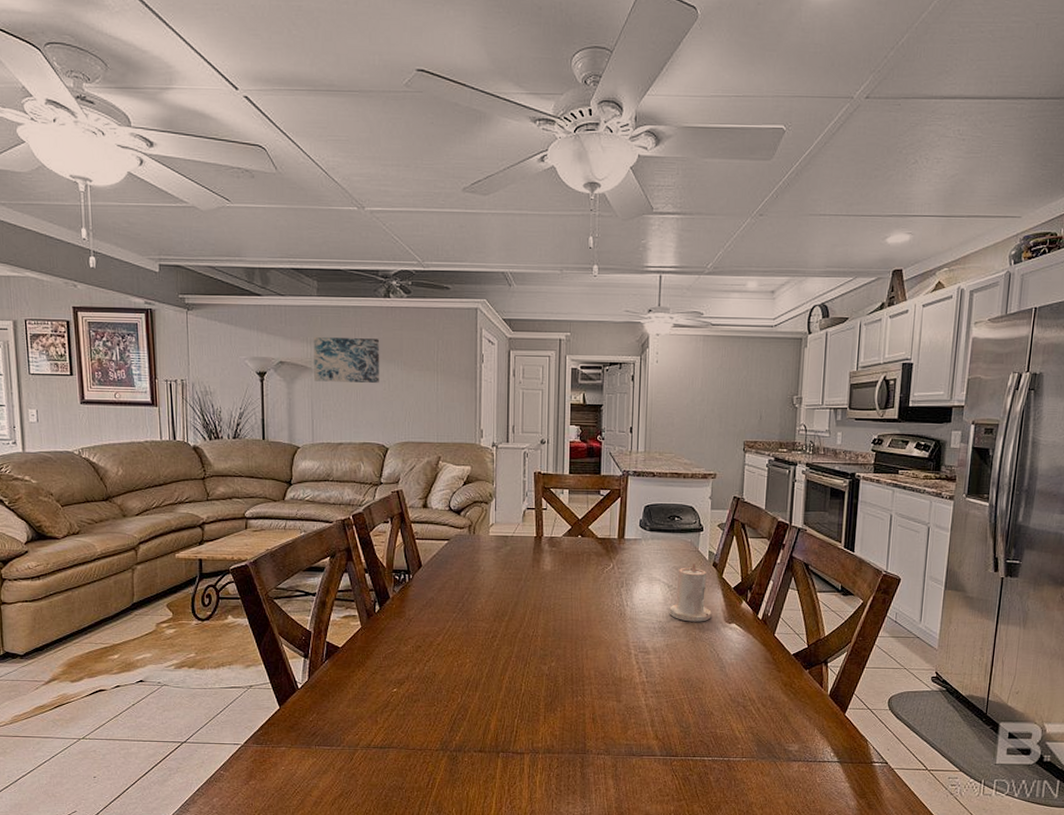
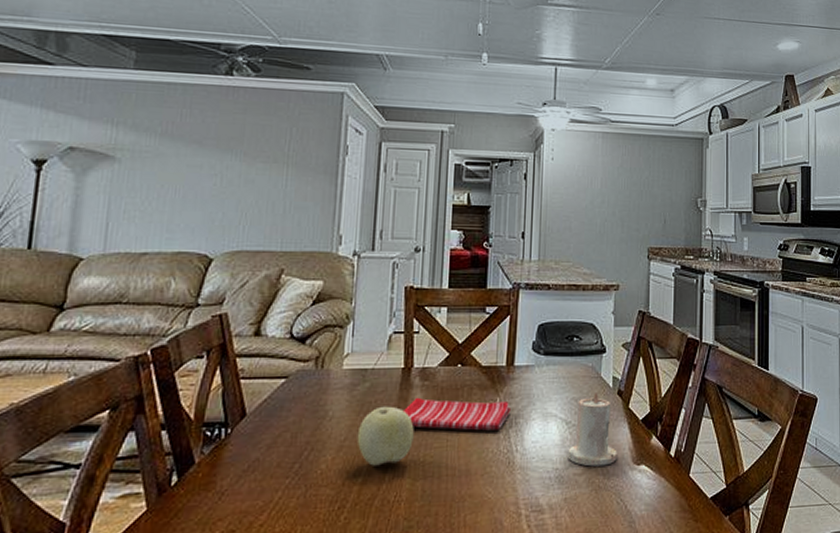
wall art: present [313,336,380,384] -> none [116,117,215,178]
fruit: none [503,565,546,609] -> present [357,406,414,466]
dish towel: none [536,559,622,588] -> present [402,397,511,431]

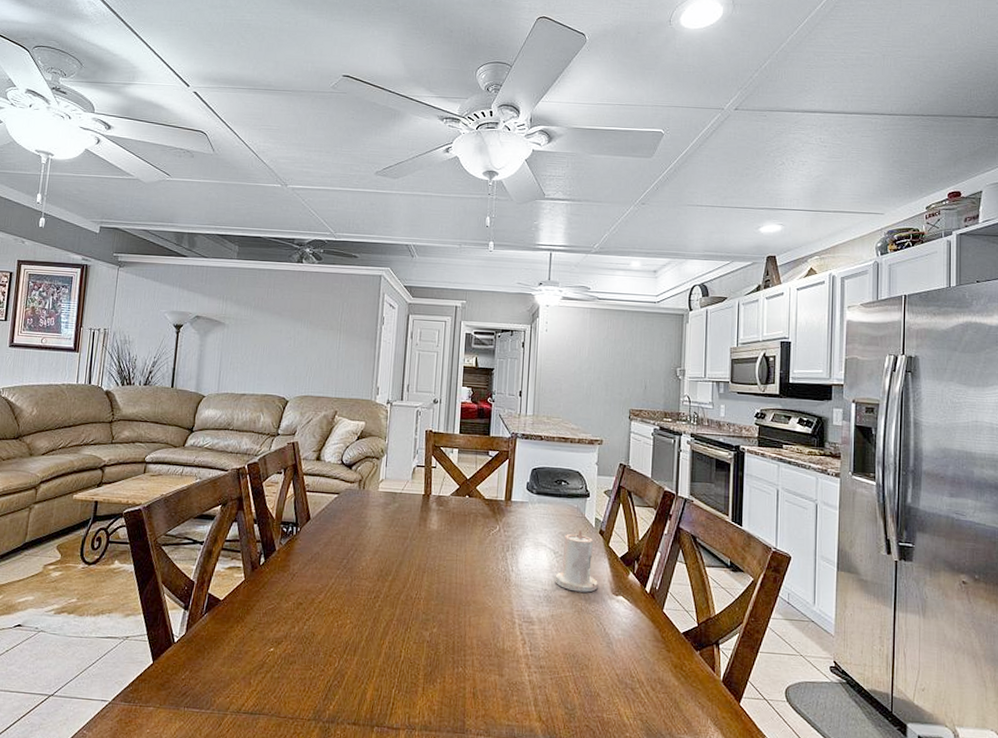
fruit: present [357,406,414,466] -> none [388,523,431,569]
dish towel: present [402,397,511,431] -> none [422,518,508,552]

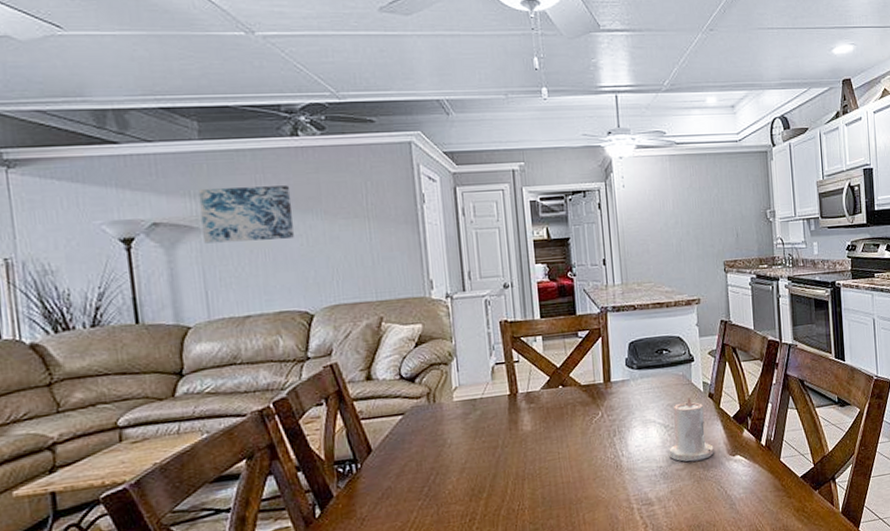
wall art: none [226,294,290,340] -> present [198,185,294,244]

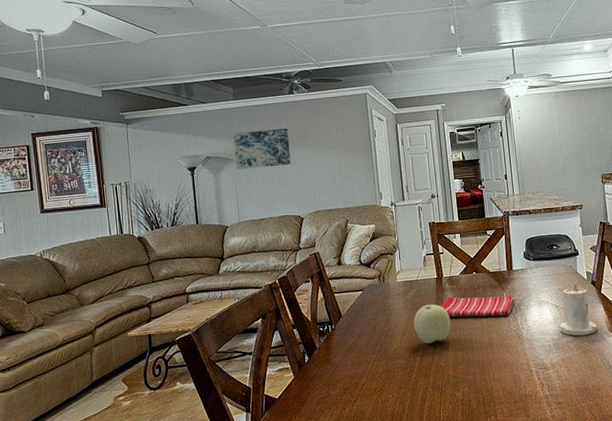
fruit: none [476,429,528,482] -> present [413,304,451,344]
dish towel: none [514,414,613,446] -> present [440,295,515,317]

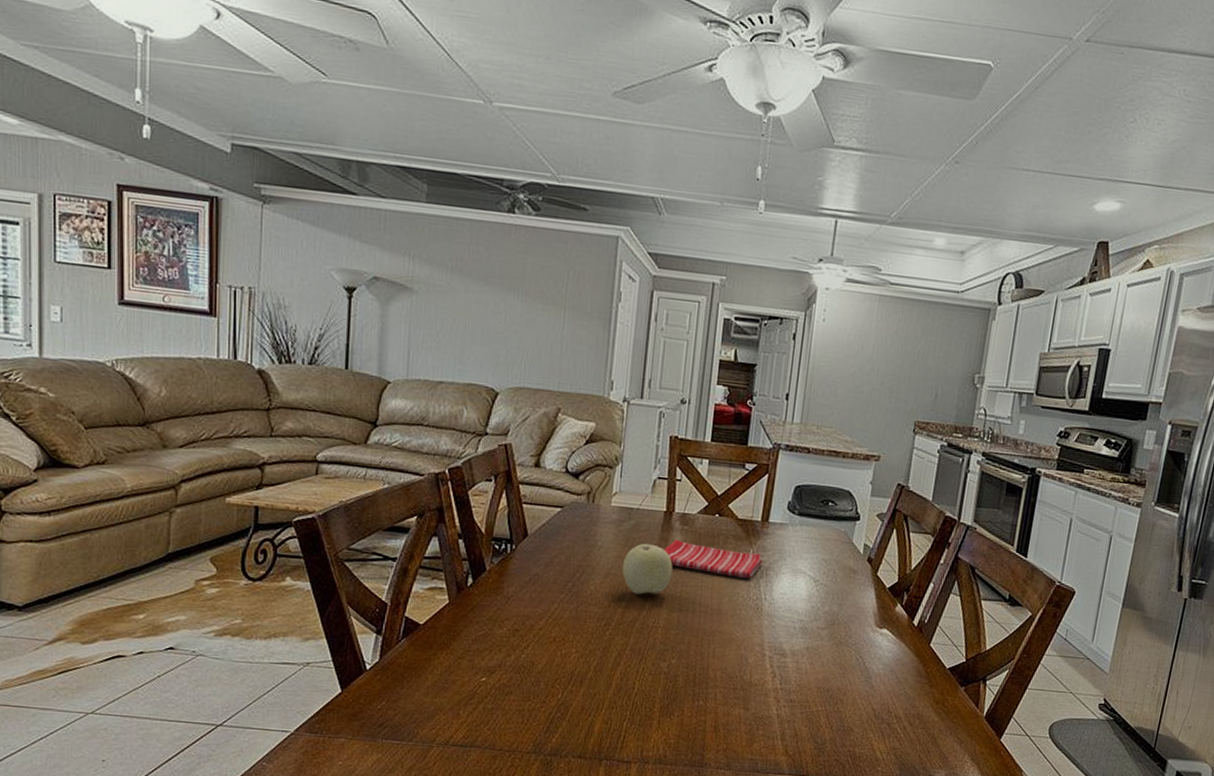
wall art: present [233,128,291,170] -> none [414,250,499,315]
candle: present [560,283,597,336] -> none [813,555,861,625]

